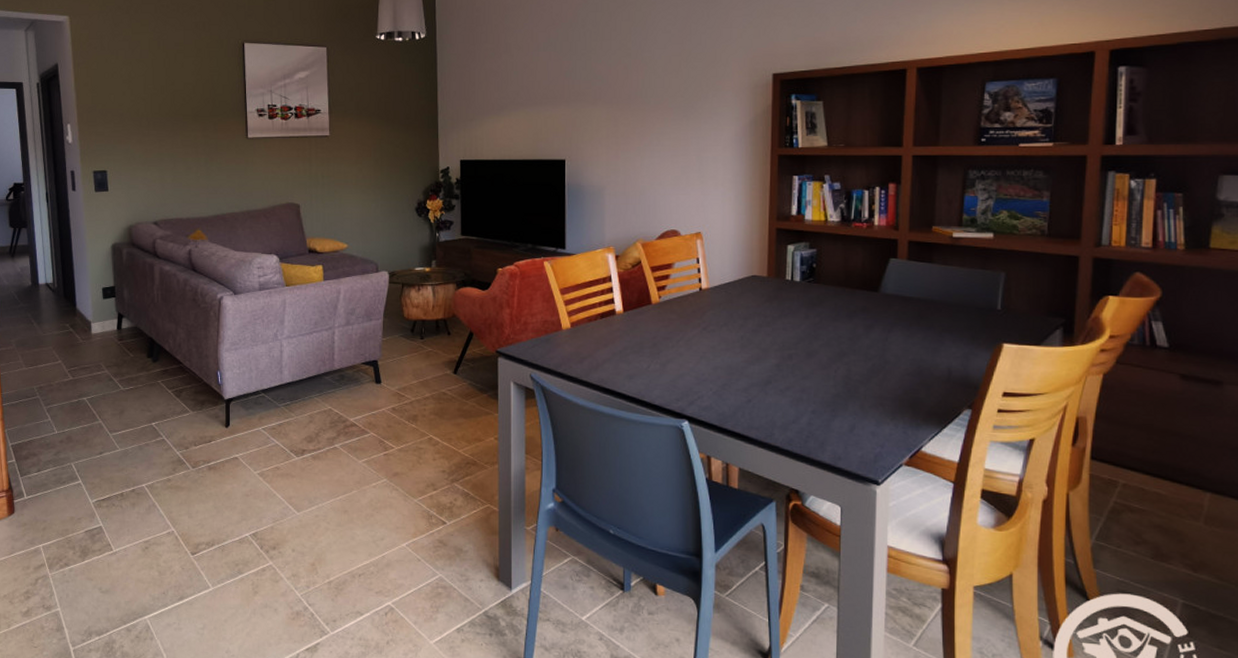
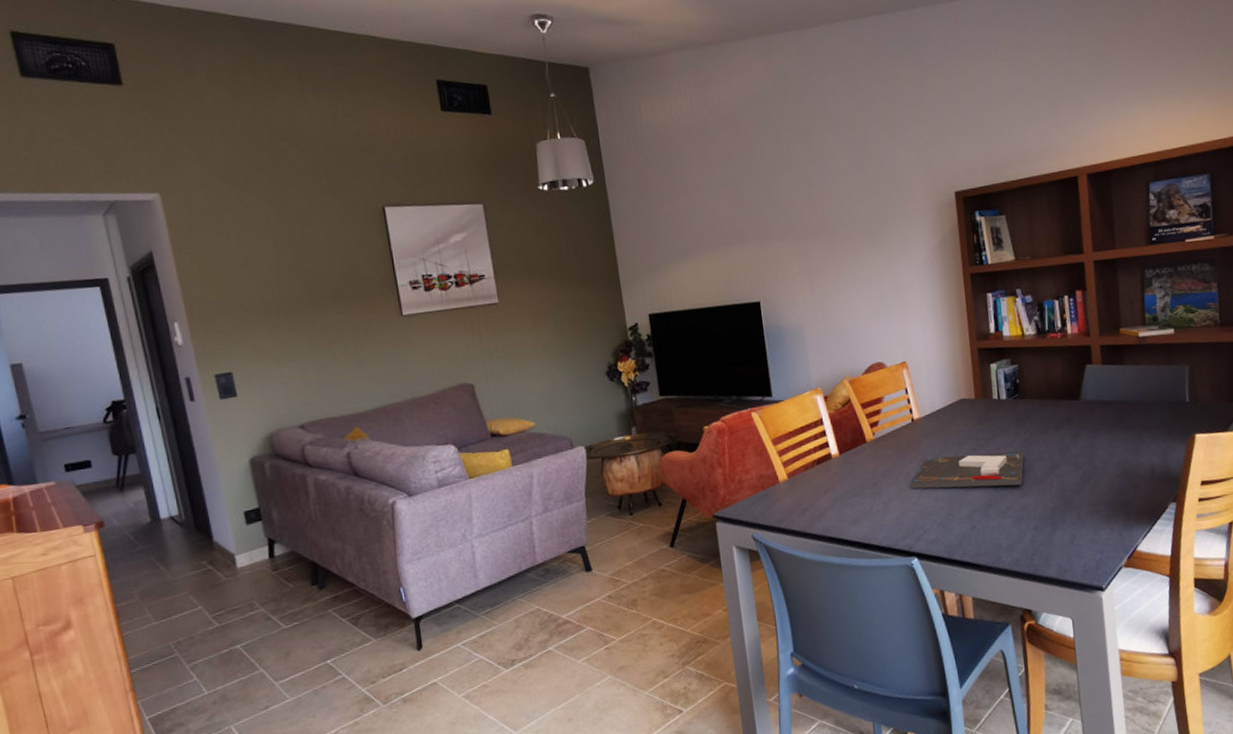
board game: none [690,328,811,367] -> present [910,450,1024,489]

